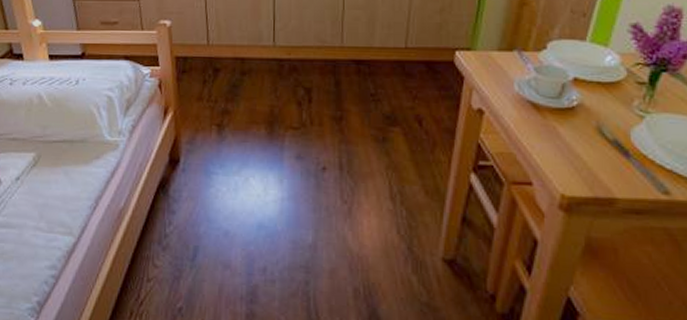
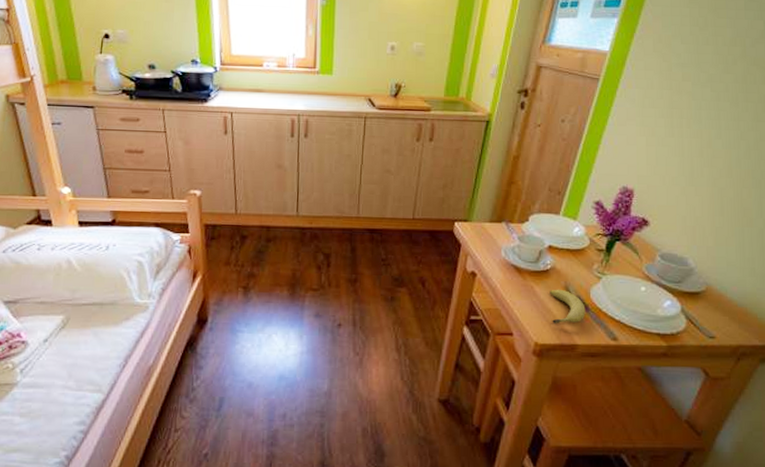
fruit: none [577,130,626,173] -> present [550,289,586,324]

